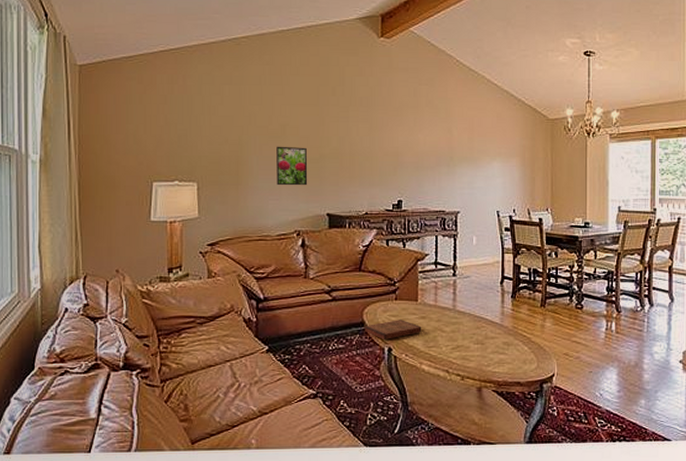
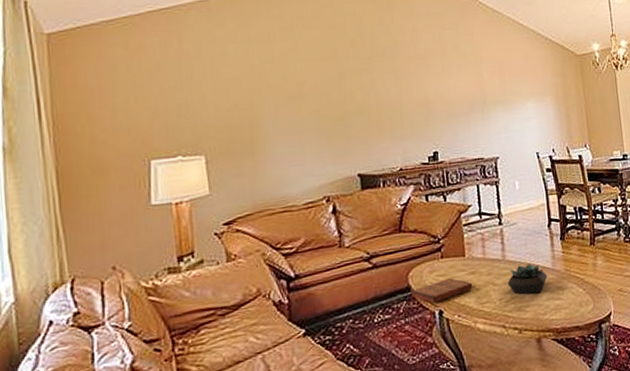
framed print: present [276,146,308,186] -> none [294,105,334,150]
succulent plant: none [455,316,495,345] -> present [507,264,548,295]

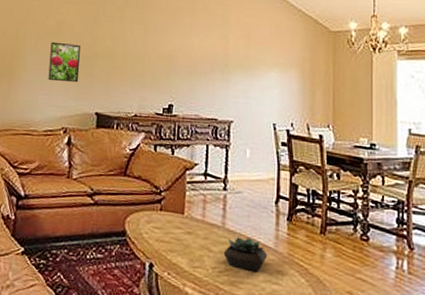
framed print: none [294,105,334,150] -> present [48,41,81,83]
book: present [410,278,473,303] -> none [125,232,187,254]

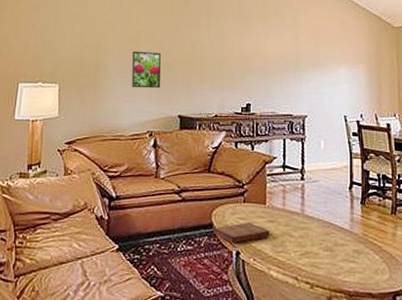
book: none [125,232,187,254] -> present [212,223,270,243]
succulent plant: present [223,237,268,271] -> none [304,222,345,252]

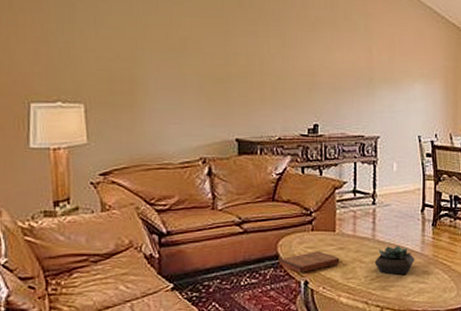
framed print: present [132,51,161,89] -> none [176,63,214,108]
succulent plant: none [304,222,345,252] -> present [374,246,415,275]

